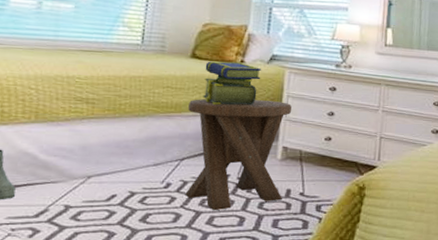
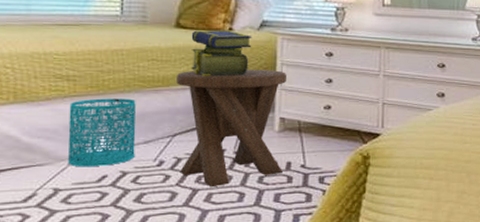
wastebasket: none [81,121,149,186] -> present [68,98,136,167]

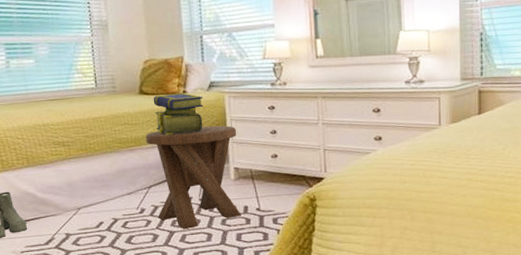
wastebasket: present [68,98,136,167] -> none [67,158,122,216]

